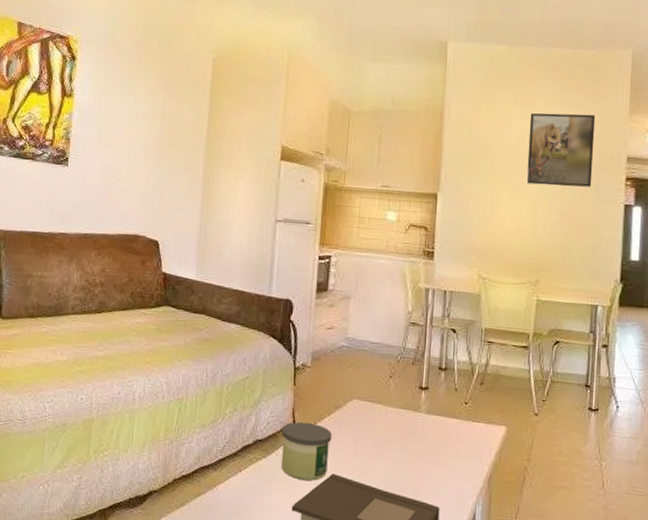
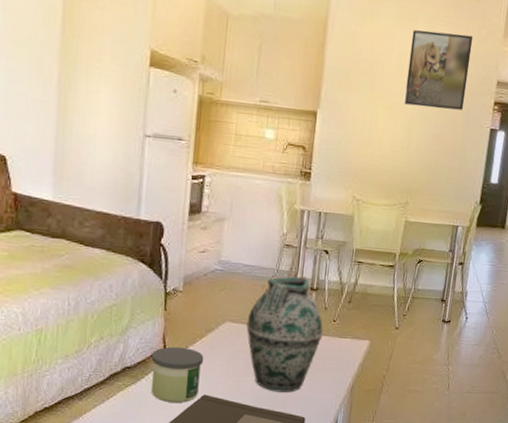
vase: none [374,355,455,479] -> present [246,276,323,393]

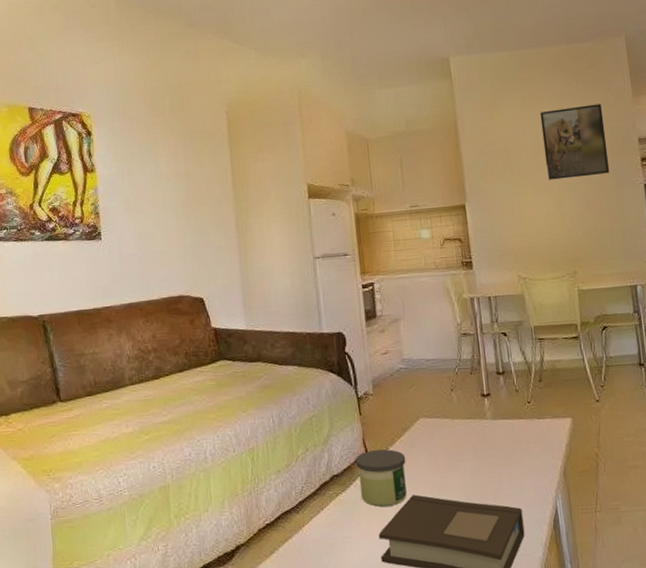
vase: present [246,276,323,393] -> none [440,362,520,484]

